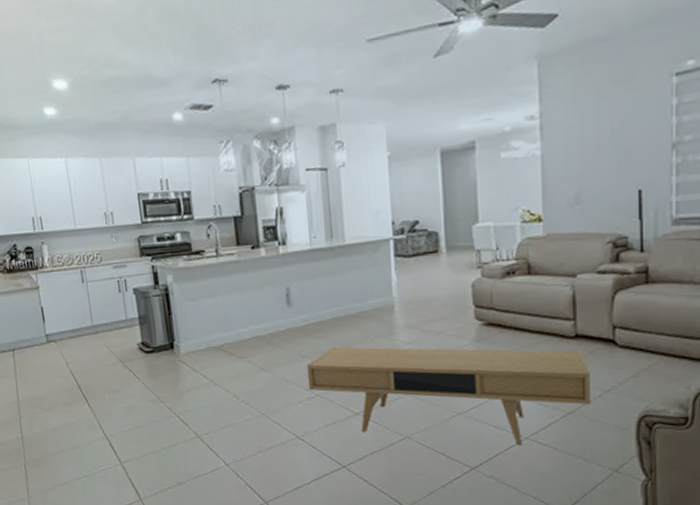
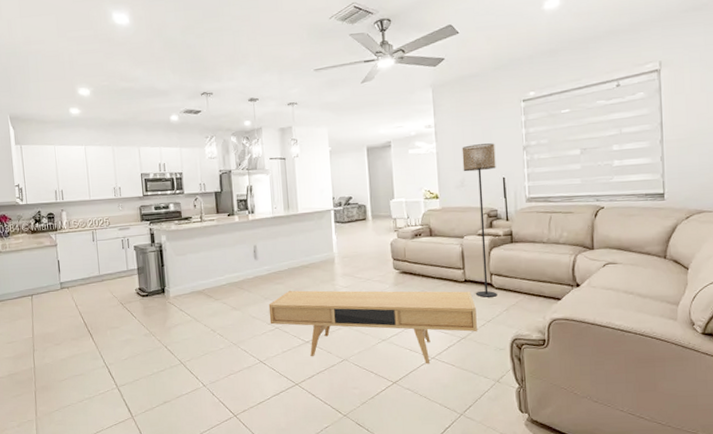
floor lamp: none [579,139,629,359] -> present [462,143,497,298]

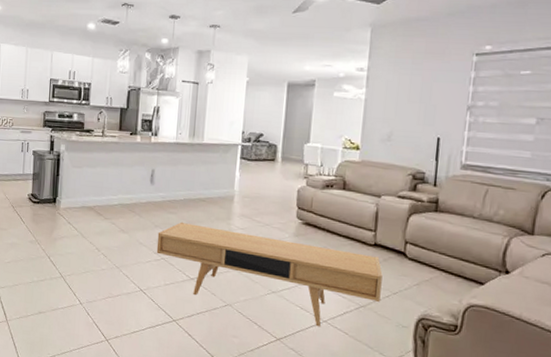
floor lamp: present [462,143,497,298] -> none [384,96,435,268]

